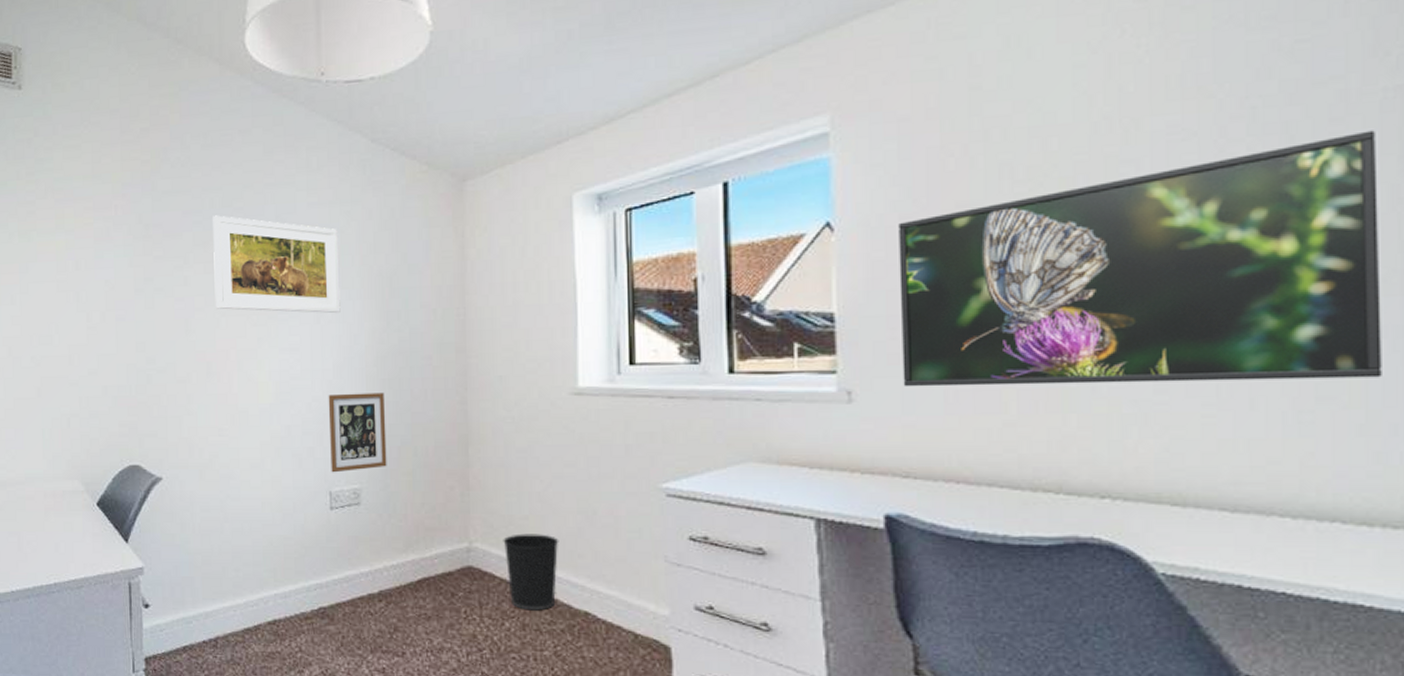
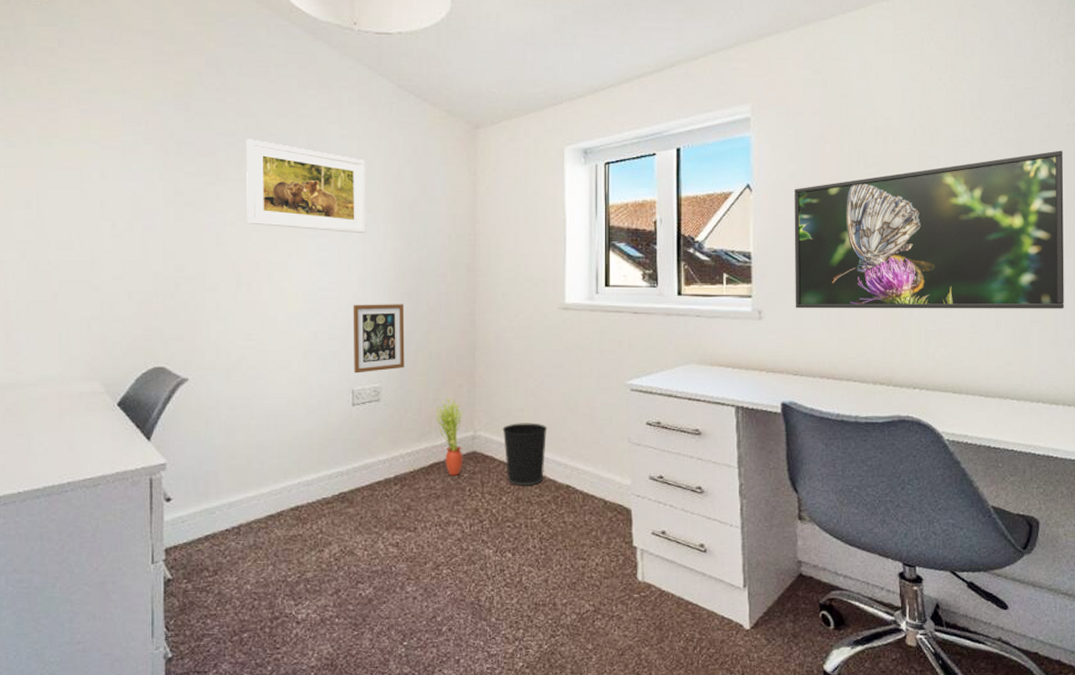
potted plant: none [423,501,457,594] -> present [435,397,463,476]

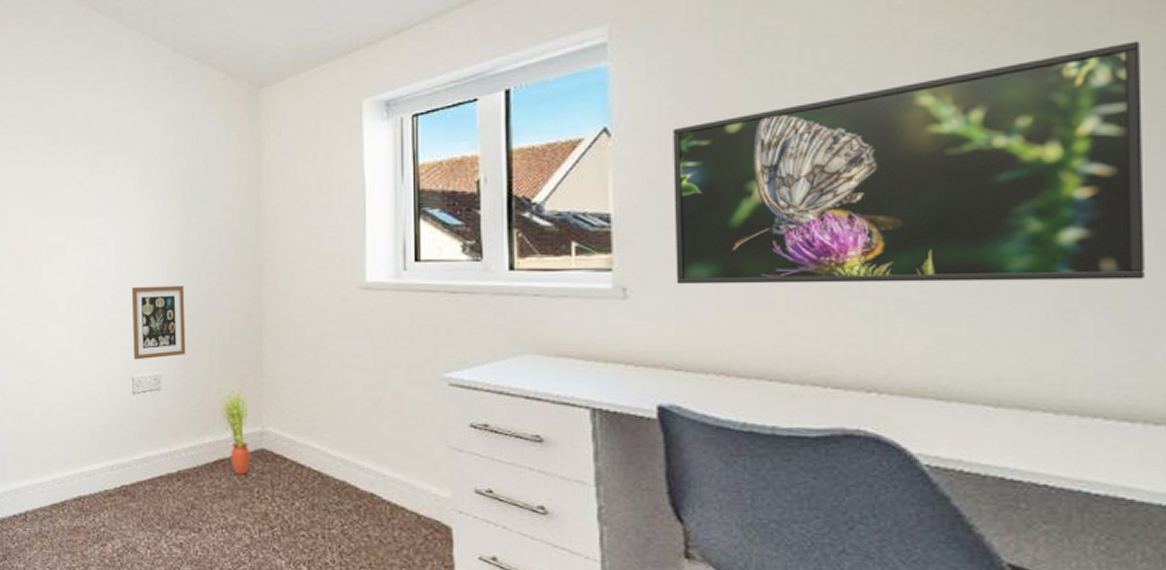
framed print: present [246,139,366,234] -> none [26,119,144,212]
wastebasket: present [502,423,548,486] -> none [294,419,347,492]

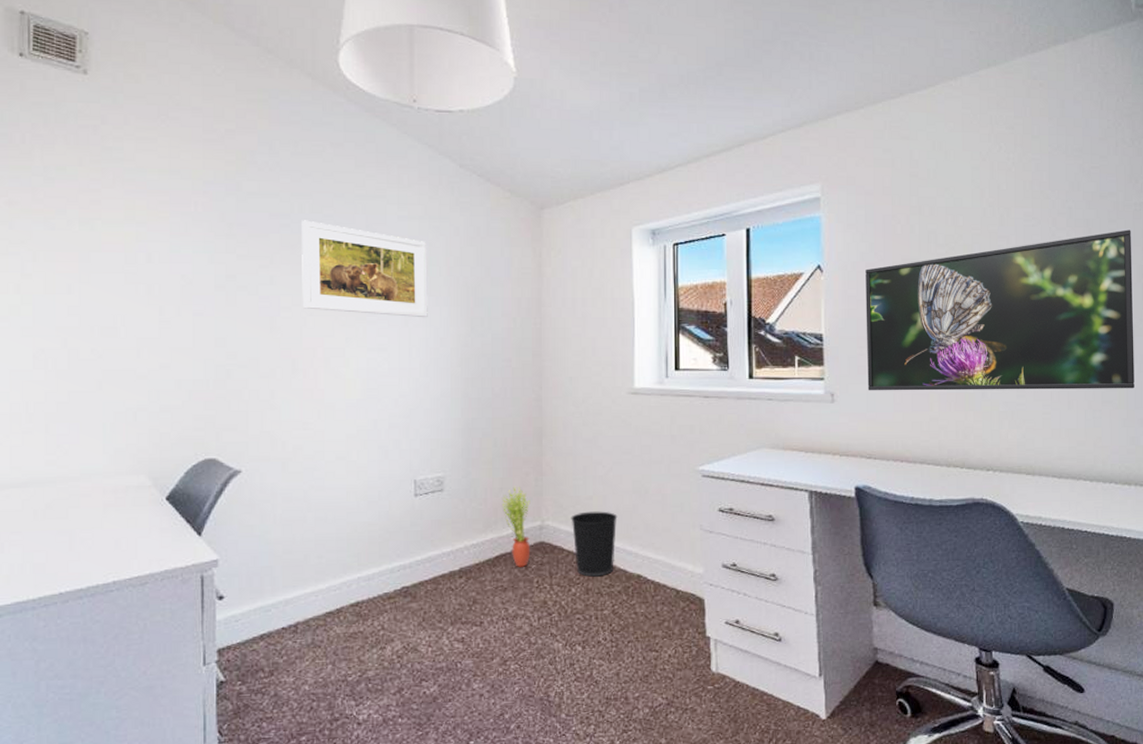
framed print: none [26,119,144,212] -> present [302,220,428,318]
picture frame: present [131,285,186,360] -> none [414,390,469,463]
wastebasket: none [294,419,347,492] -> present [571,511,618,577]

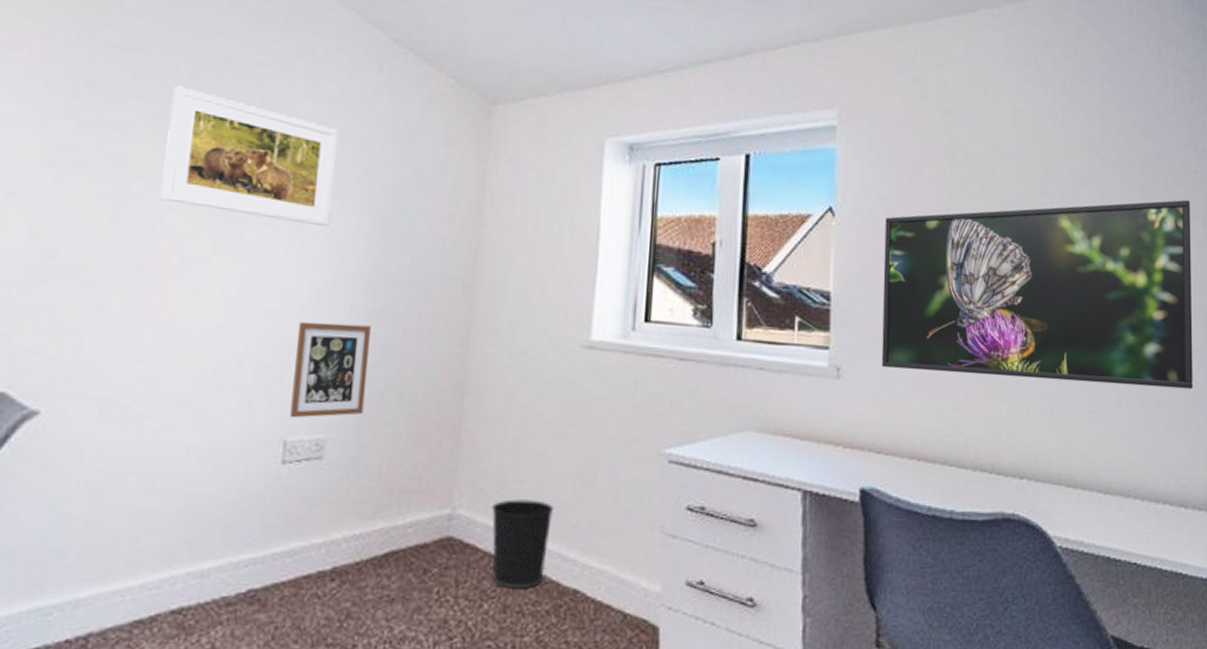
picture frame: none [414,390,469,463] -> present [289,322,371,418]
potted plant: present [501,486,531,567] -> none [399,458,440,570]

